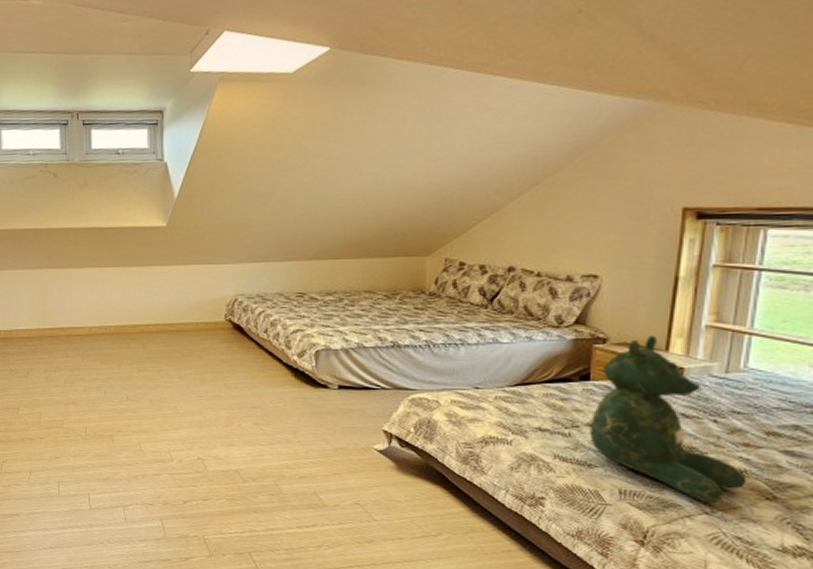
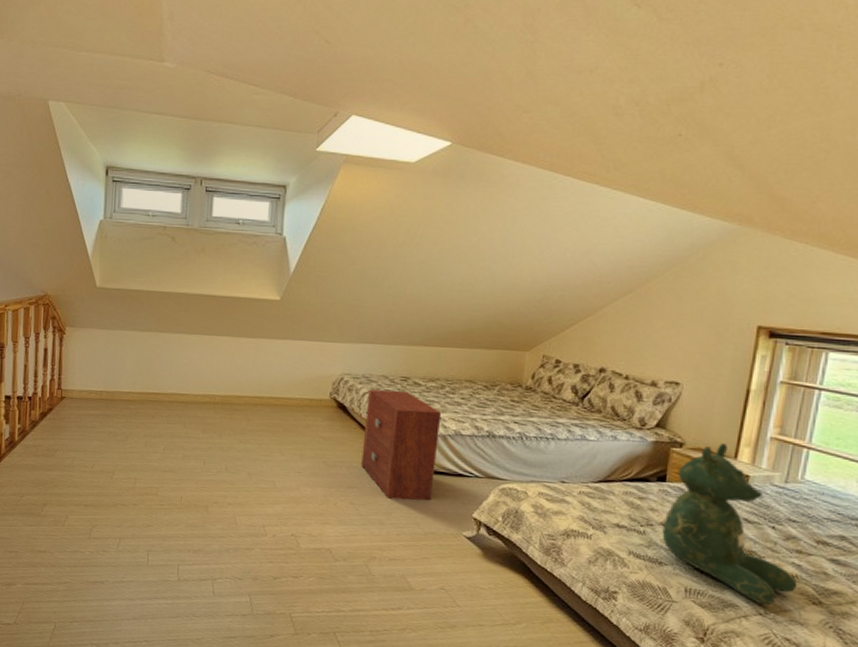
nightstand: none [262,307,342,417] -> present [361,389,442,501]

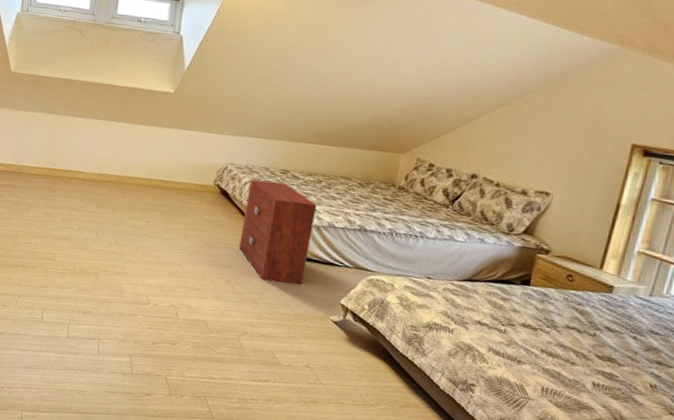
teddy bear: present [662,443,798,606] -> none [522,253,656,412]

